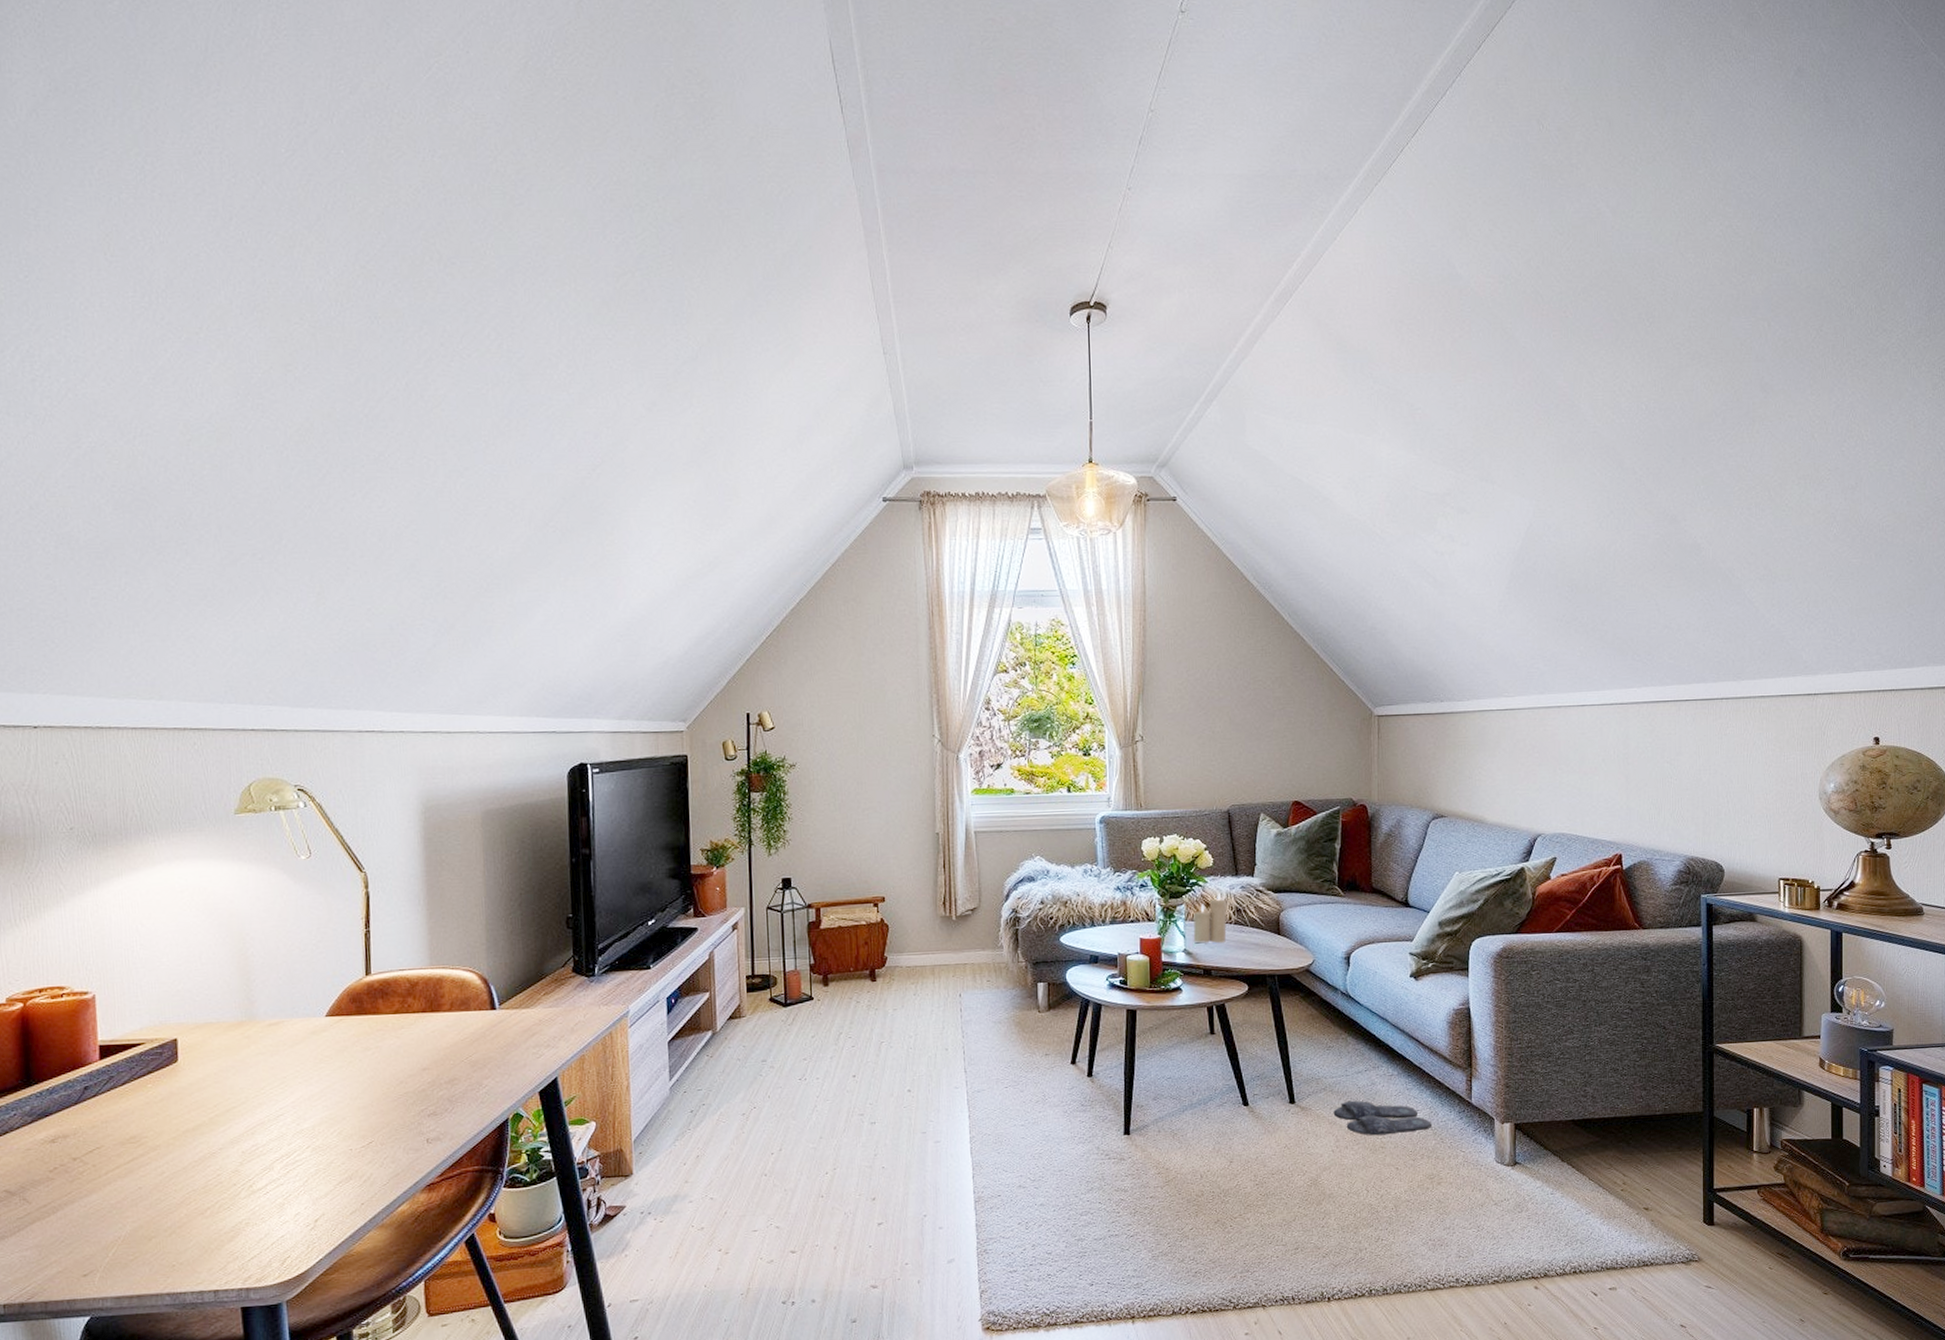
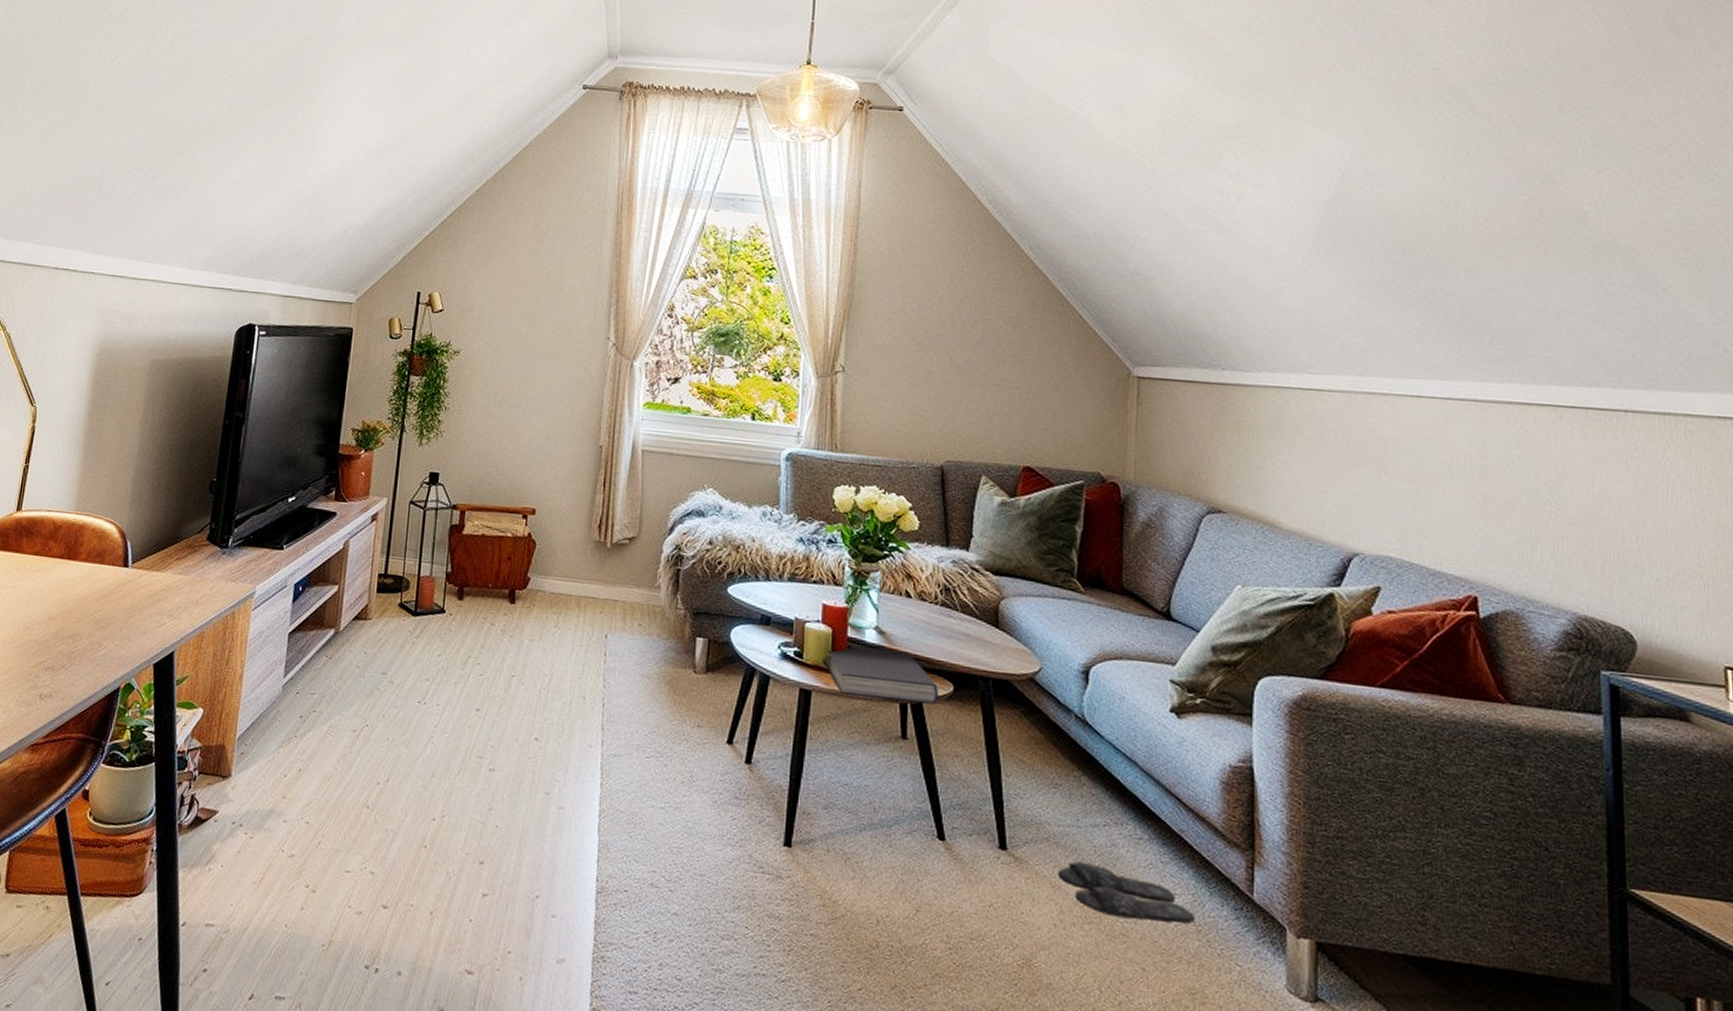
book: none [1143,965,1236,1008] -> present [823,645,938,705]
candle: present [1193,893,1227,944] -> none [888,564,934,628]

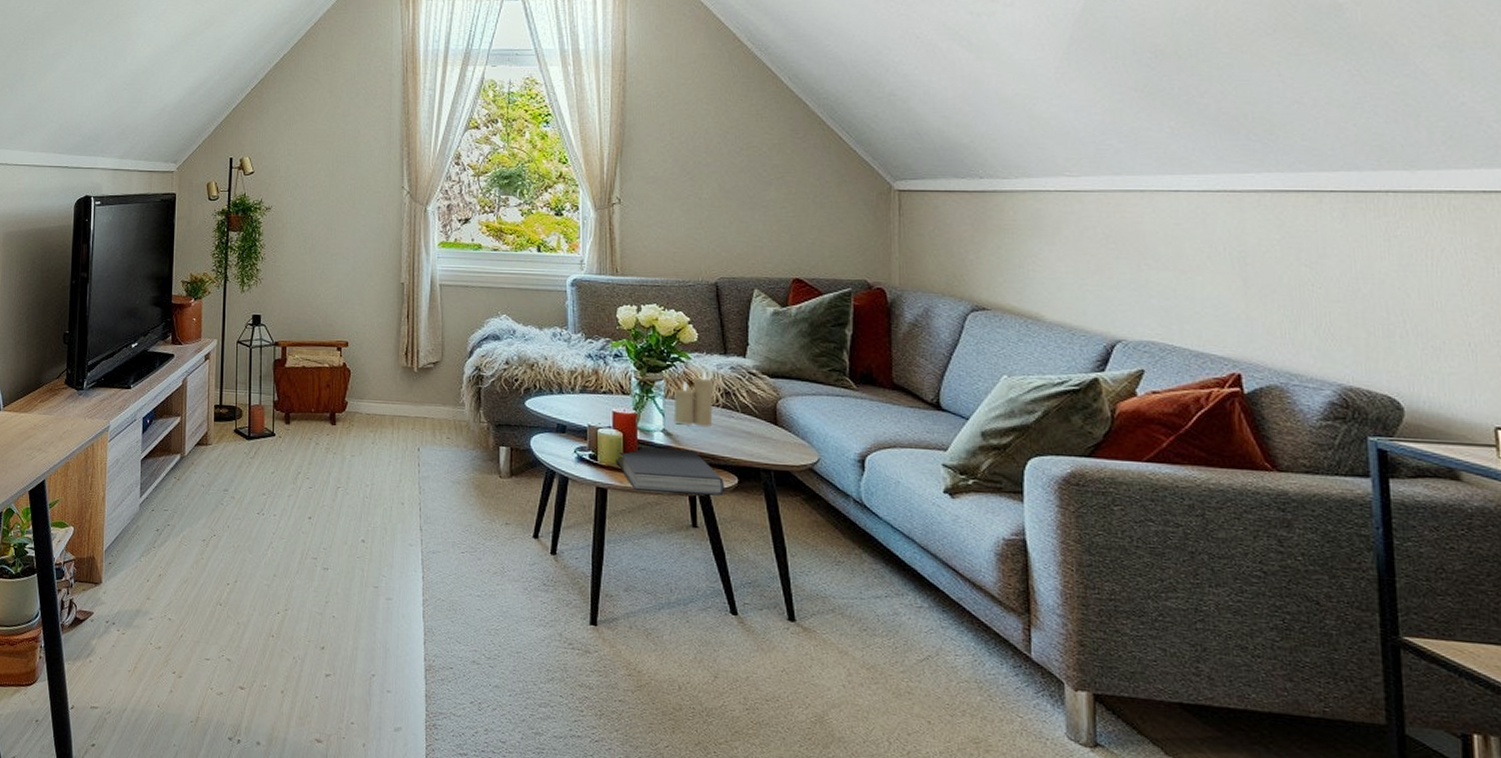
candle: none [888,564,934,628] -> present [673,371,714,428]
slippers: present [1057,861,1194,924] -> none [844,629,975,681]

